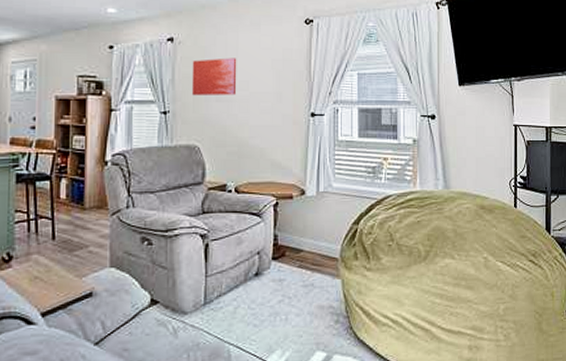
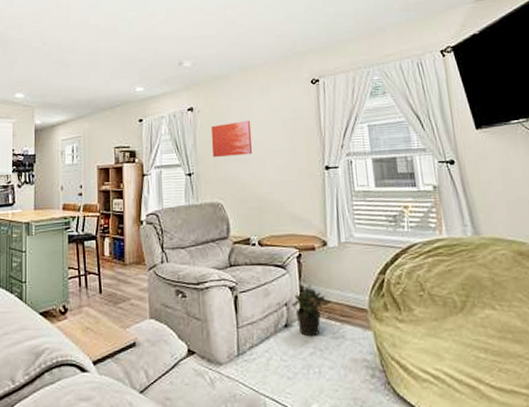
potted plant: none [265,233,299,285] -> present [292,284,326,337]

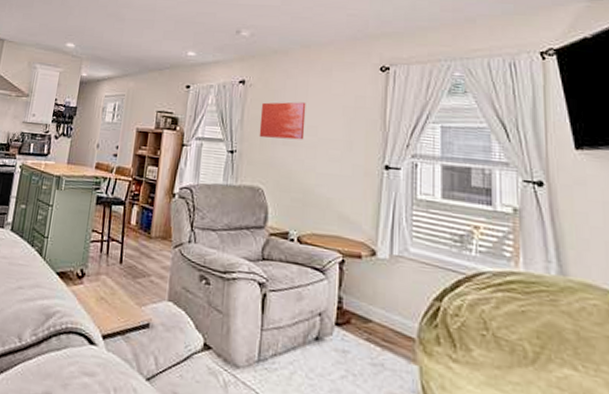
potted plant: present [292,284,326,337] -> none [327,296,367,358]

